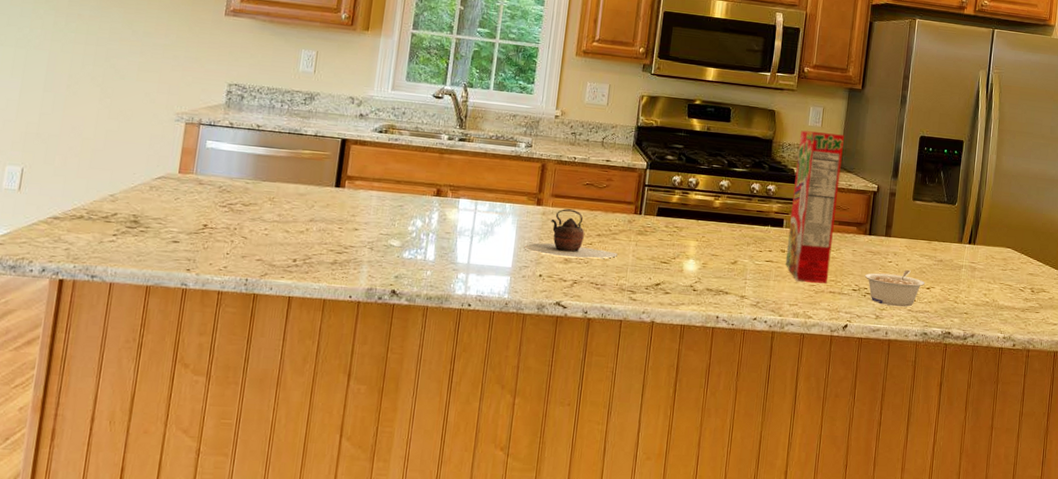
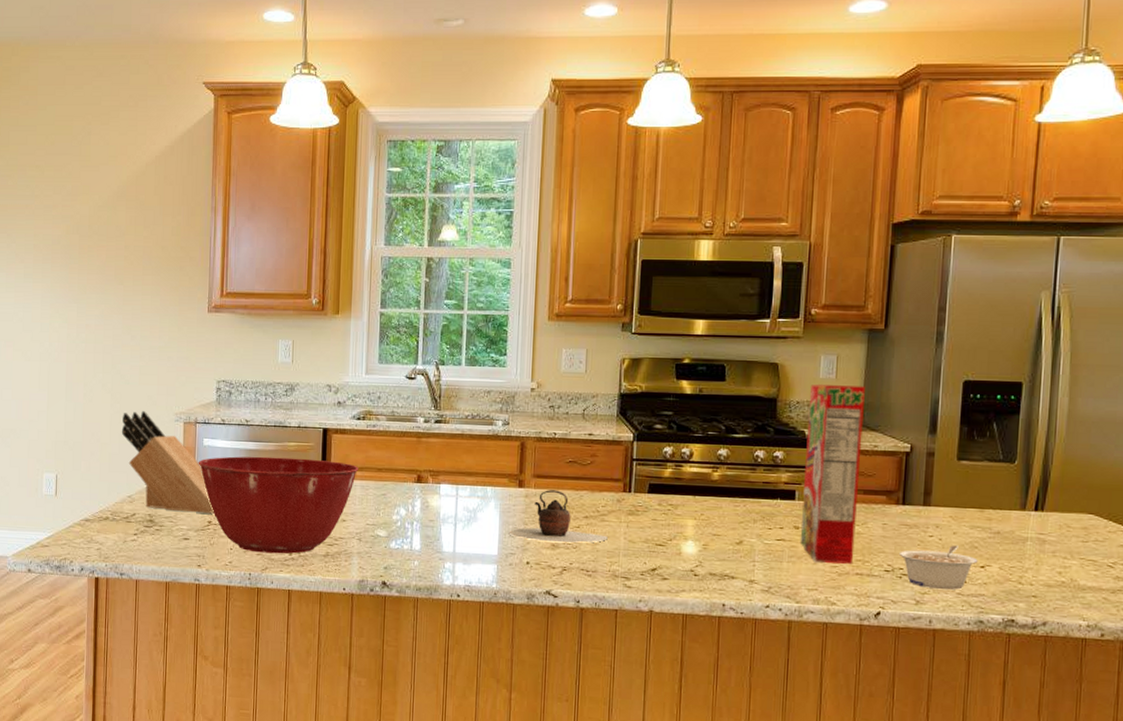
knife block: none [109,108,212,217] -> present [121,411,214,514]
mixing bowl: none [197,160,377,261] -> present [198,456,359,554]

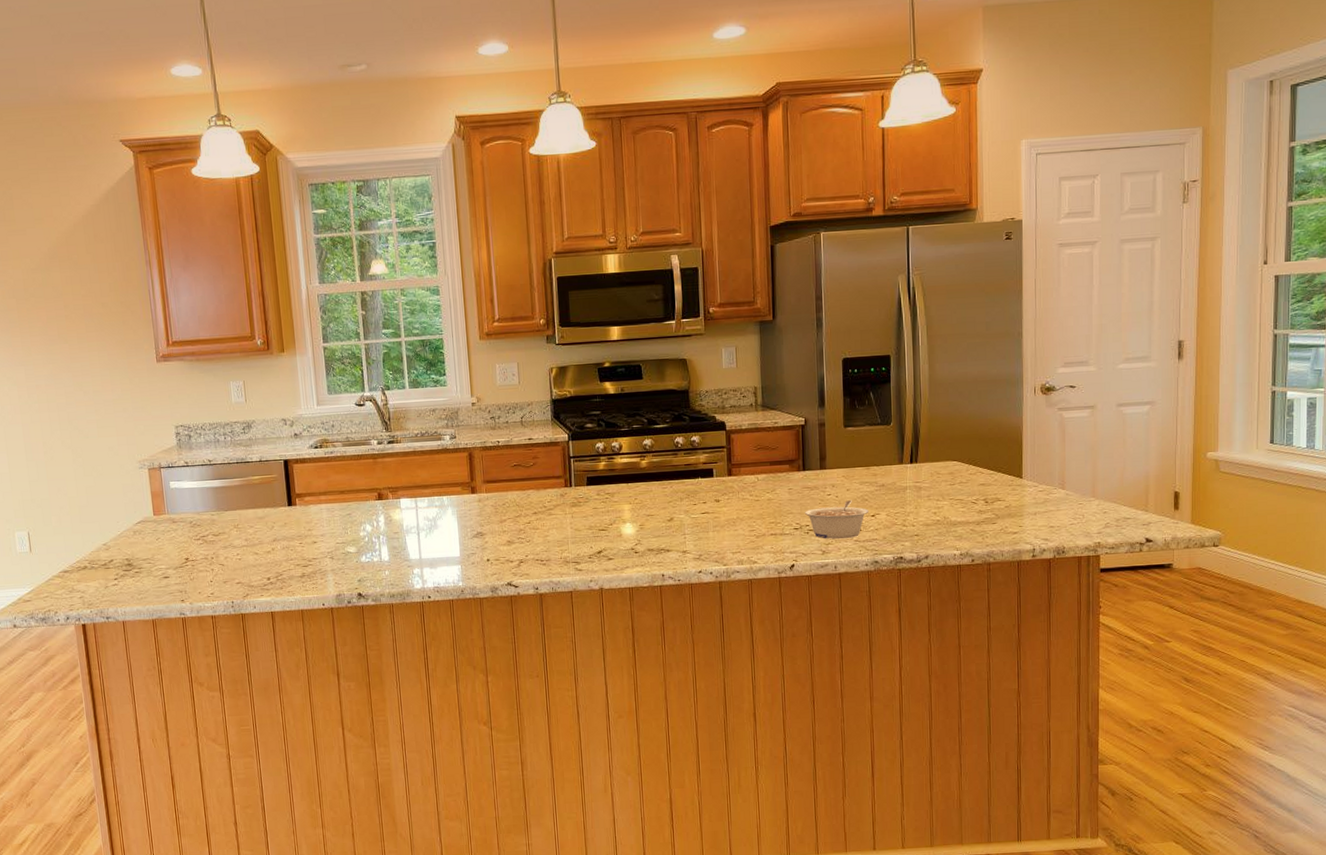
knife block: present [121,411,214,514] -> none [86,462,190,553]
mixing bowl: present [198,456,359,554] -> none [167,489,323,582]
teapot: present [509,490,608,543] -> none [468,492,556,539]
cereal box: present [800,384,865,565] -> none [716,372,768,528]

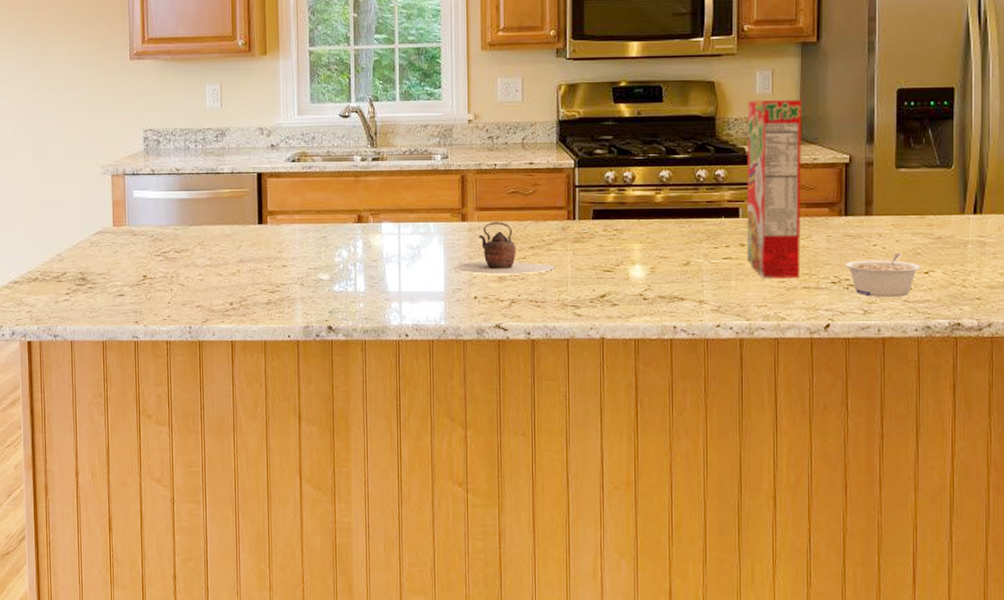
teapot: none [468,492,556,539] -> present [454,222,555,275]
cereal box: none [716,372,768,528] -> present [746,100,802,279]

